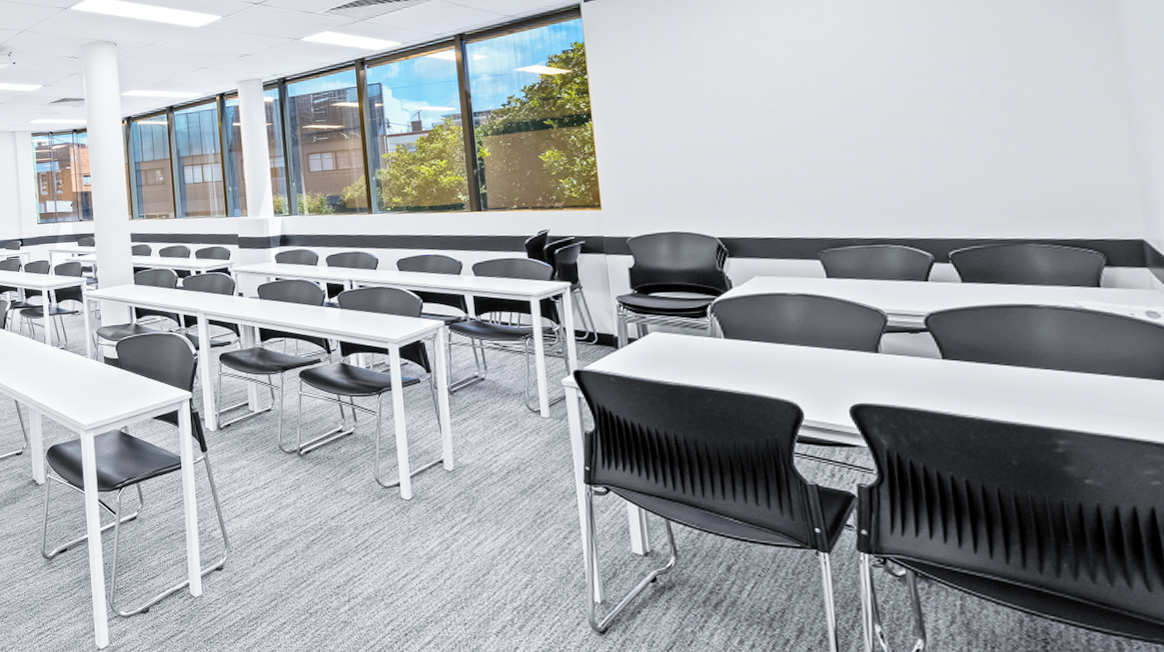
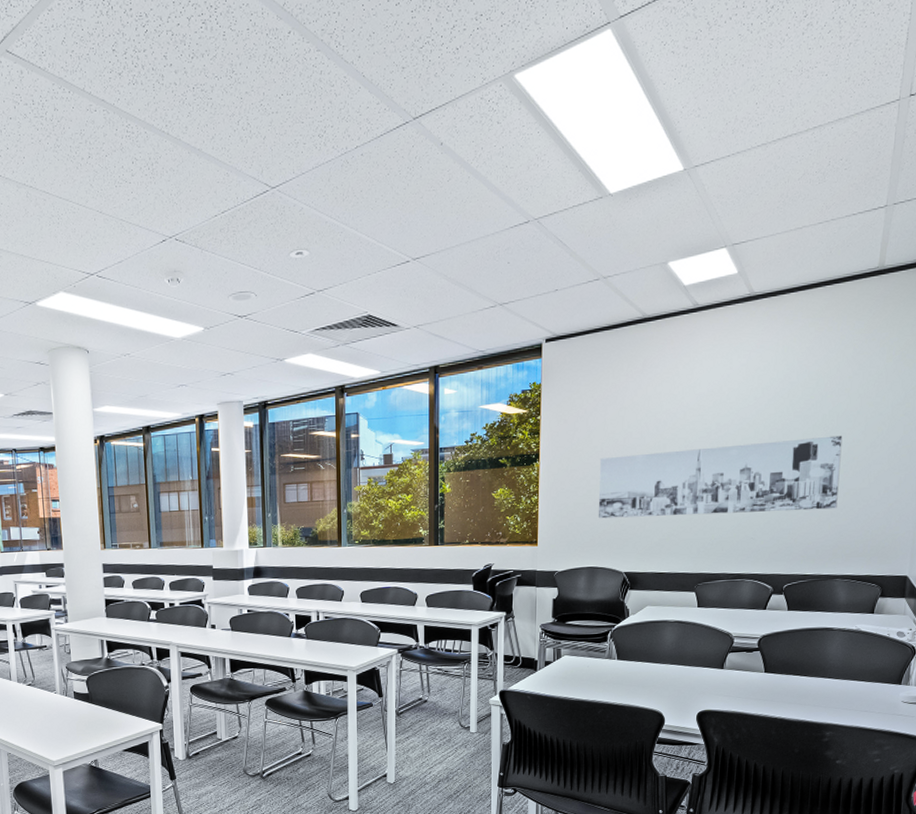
wall art: none [667,75,1010,179] -> present [598,435,843,519]

